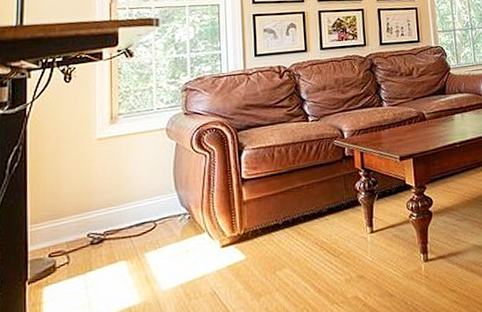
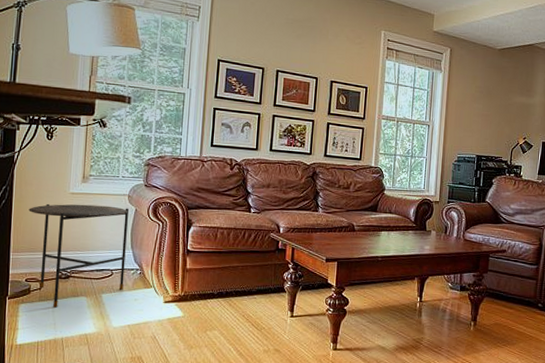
side table: none [47,143,171,283] -> present [28,203,130,308]

